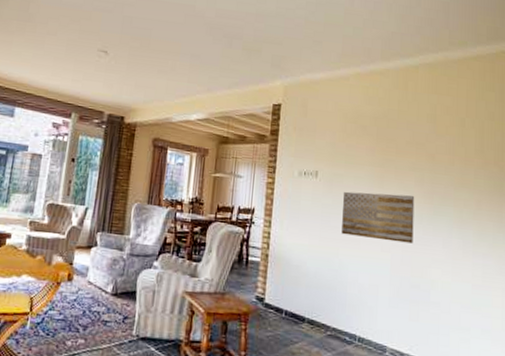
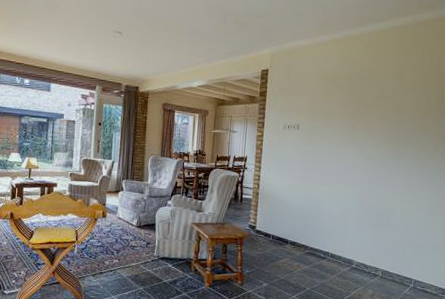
wall art: present [341,191,415,244] -> none [318,140,381,180]

